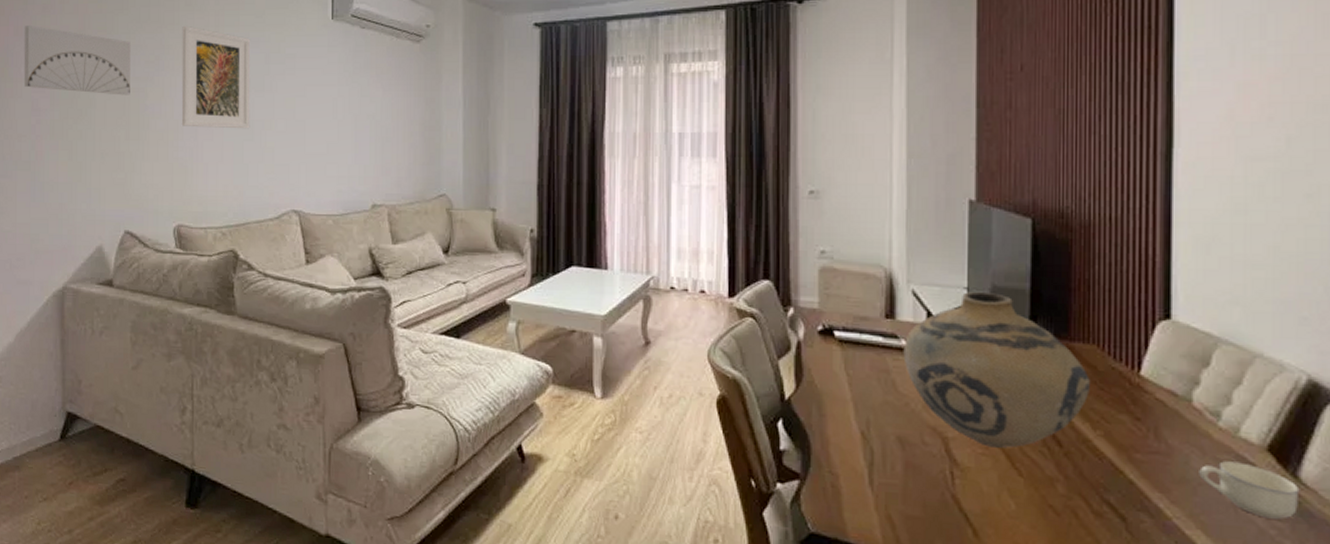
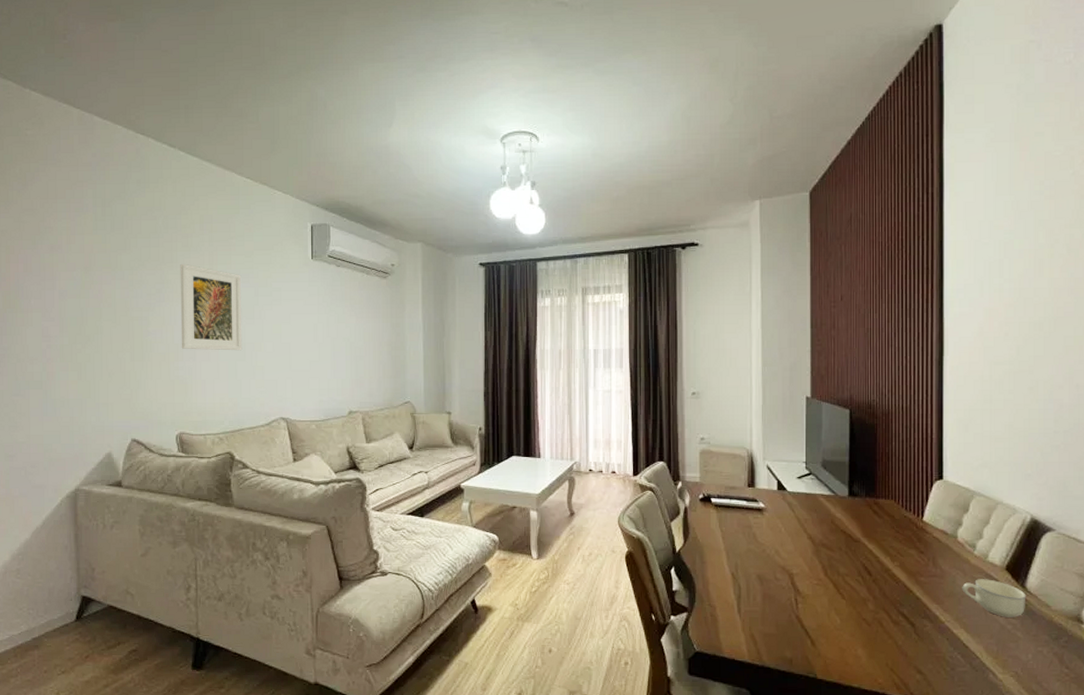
wall art: present [23,24,131,95] -> none [33,262,134,323]
vase: present [903,291,1090,448] -> none [761,464,890,579]

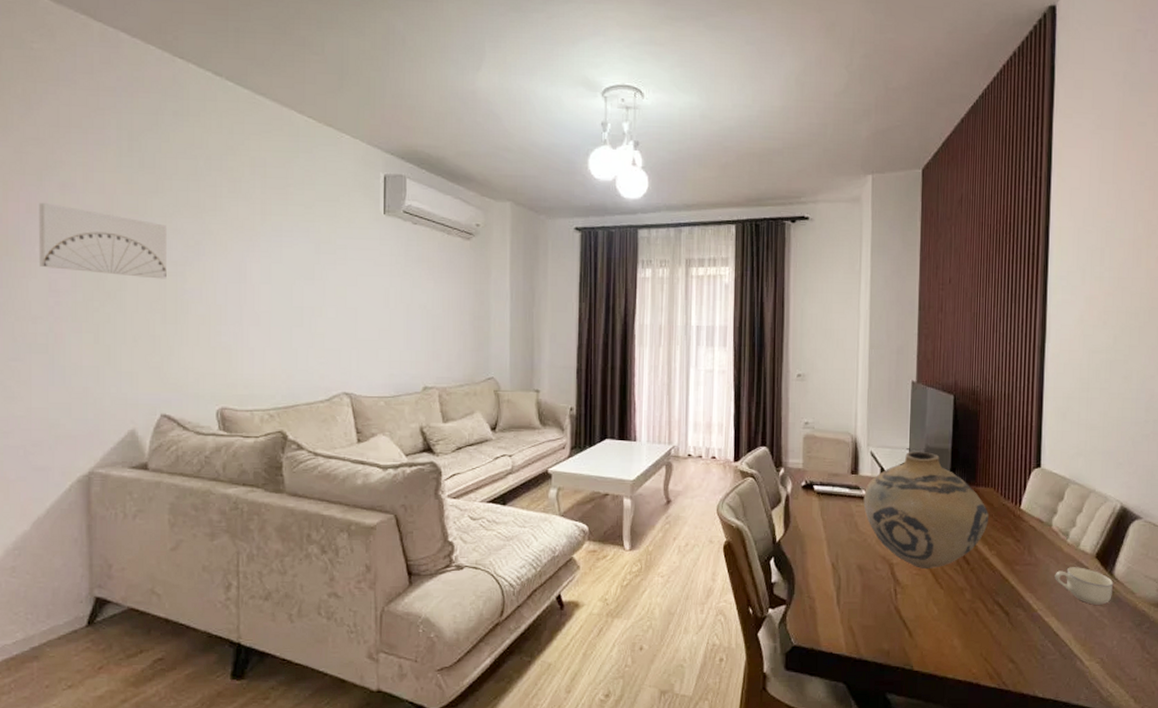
wall art: none [33,262,134,323] -> present [38,202,167,279]
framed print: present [180,263,242,351] -> none [224,212,300,315]
vase: none [761,464,890,579] -> present [863,451,988,568]

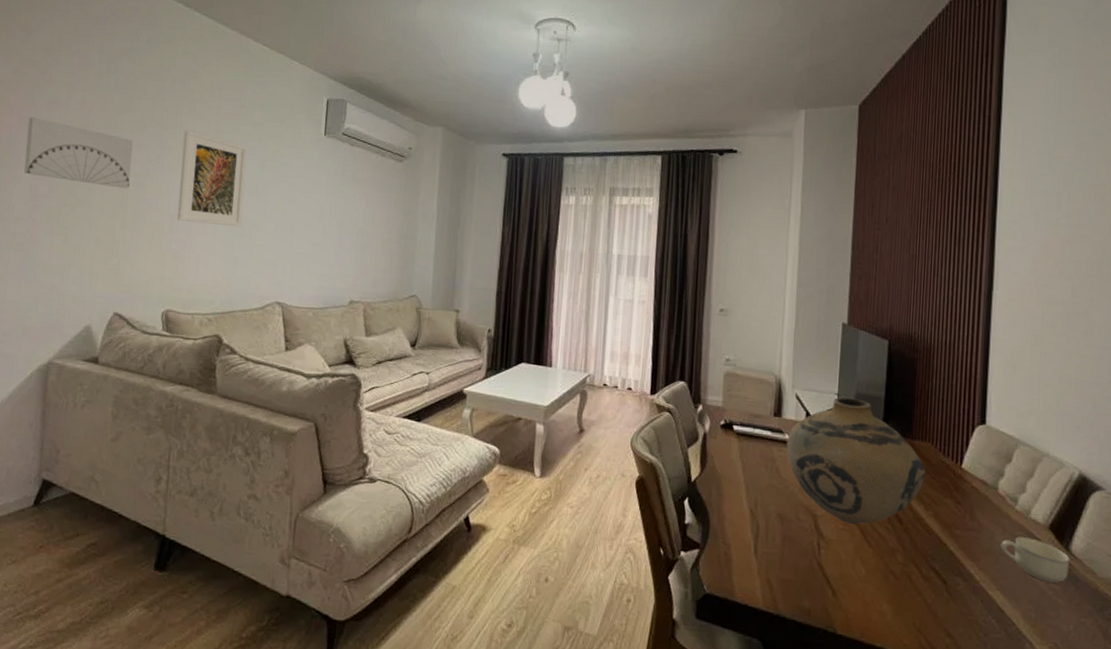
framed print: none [224,212,300,315] -> present [176,129,248,227]

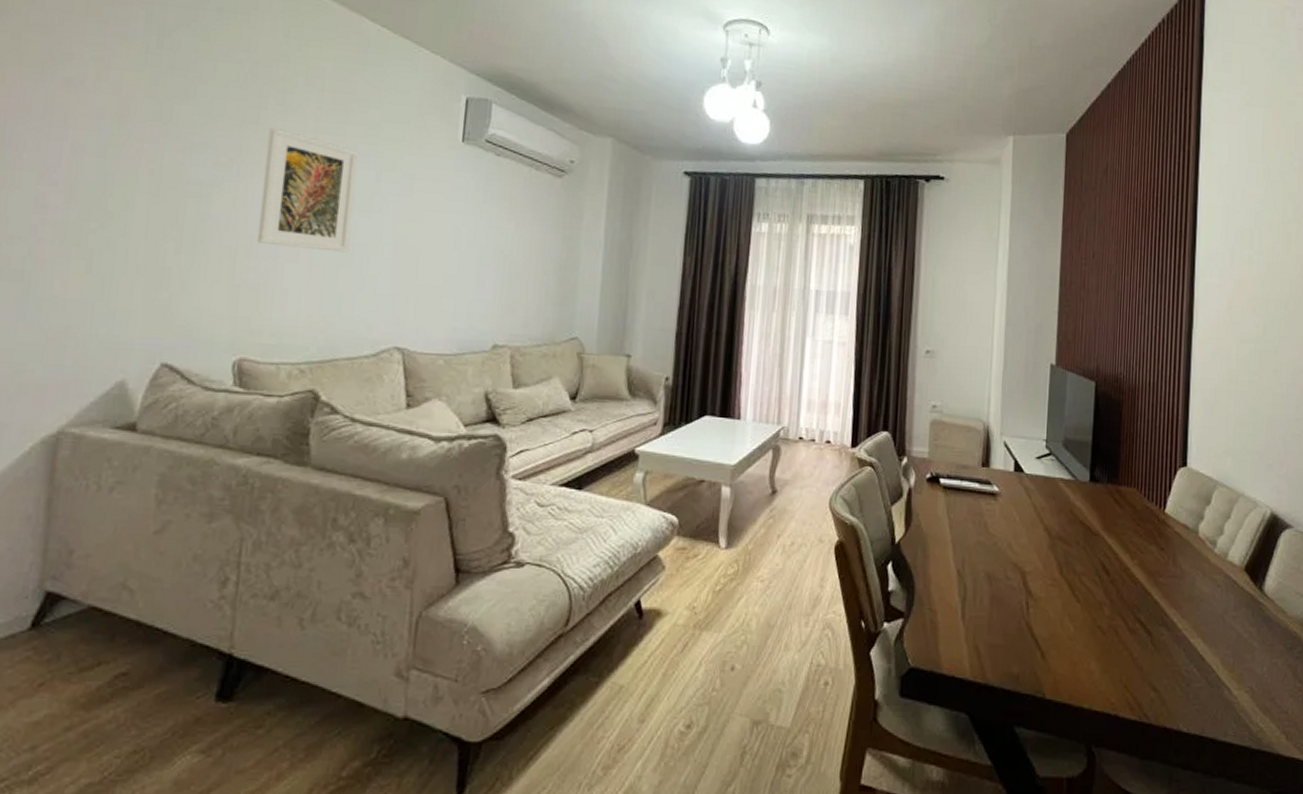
wall art: present [23,116,133,189] -> none [24,99,195,201]
vase: present [786,397,925,525] -> none [994,443,1131,579]
cup: present [1000,537,1070,583] -> none [1201,580,1264,625]

